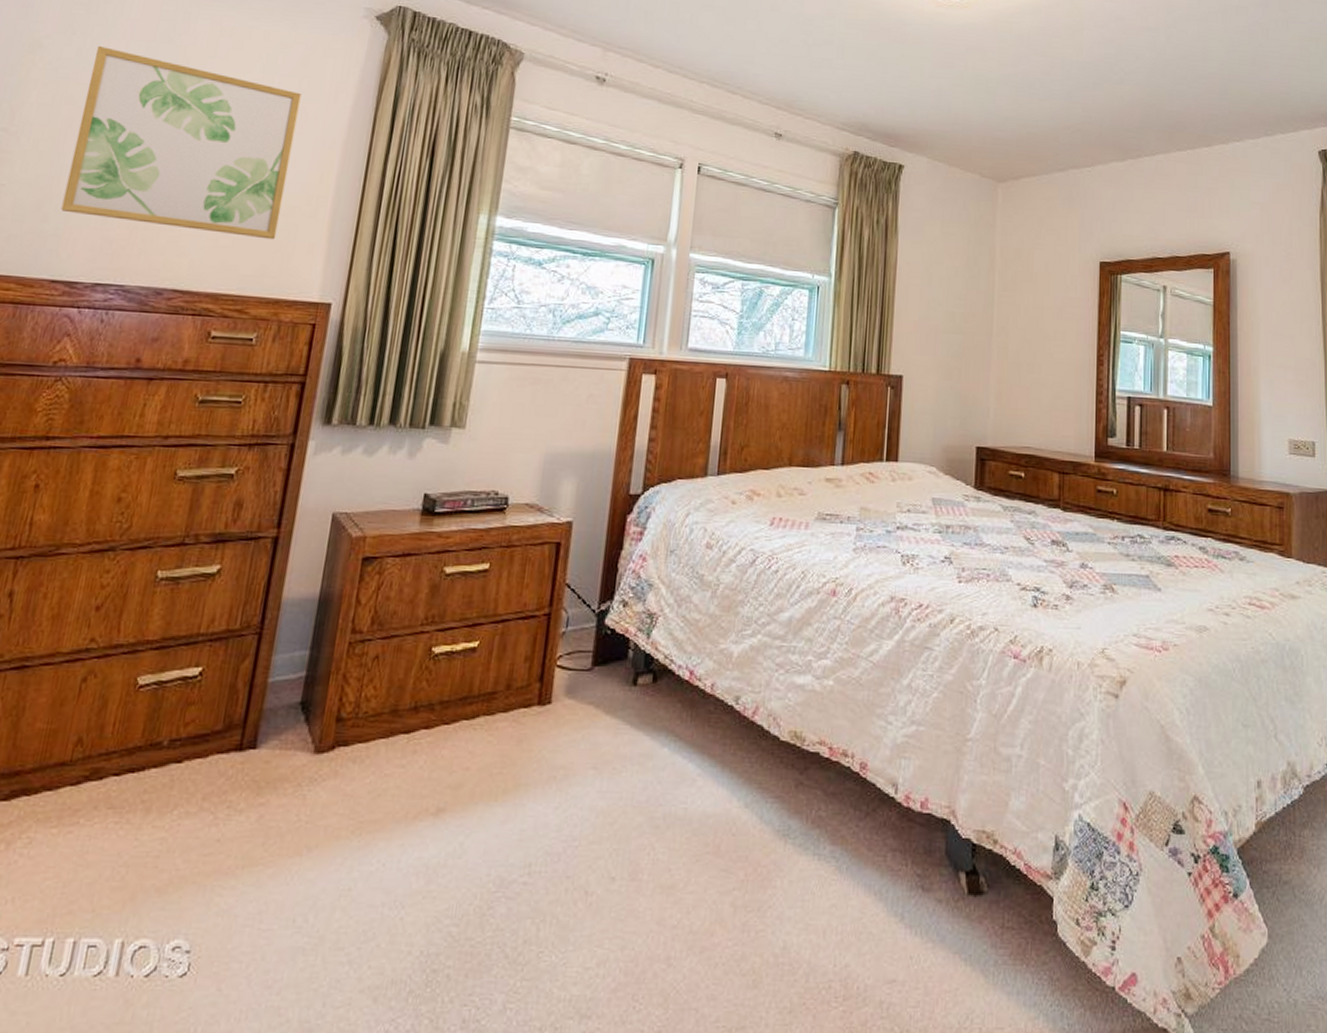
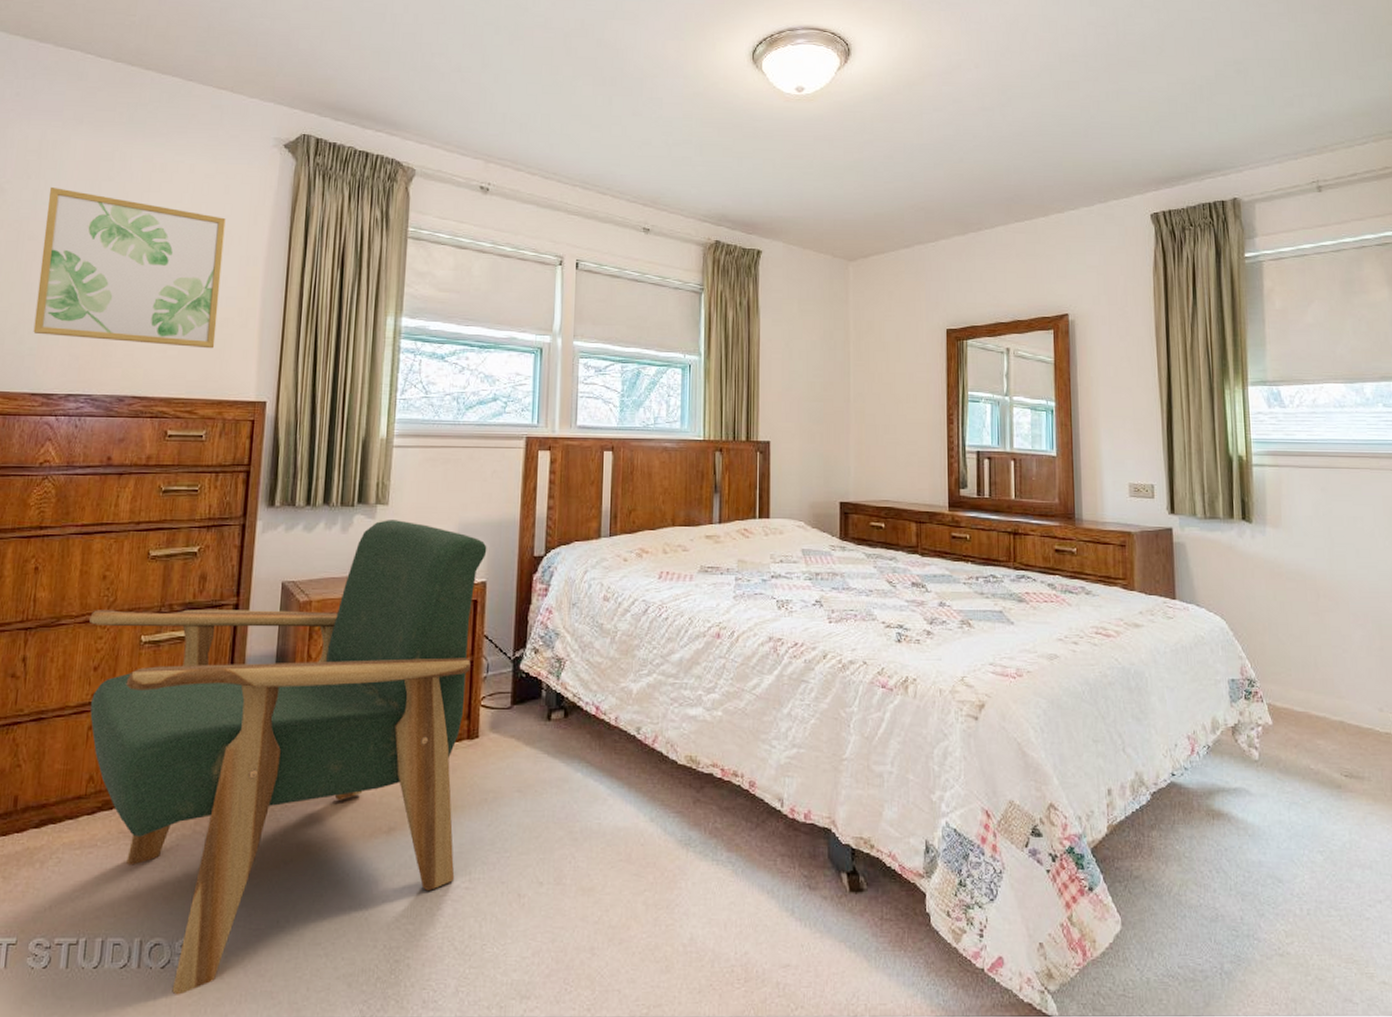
armchair: none [85,445,577,1011] -> present [89,520,487,995]

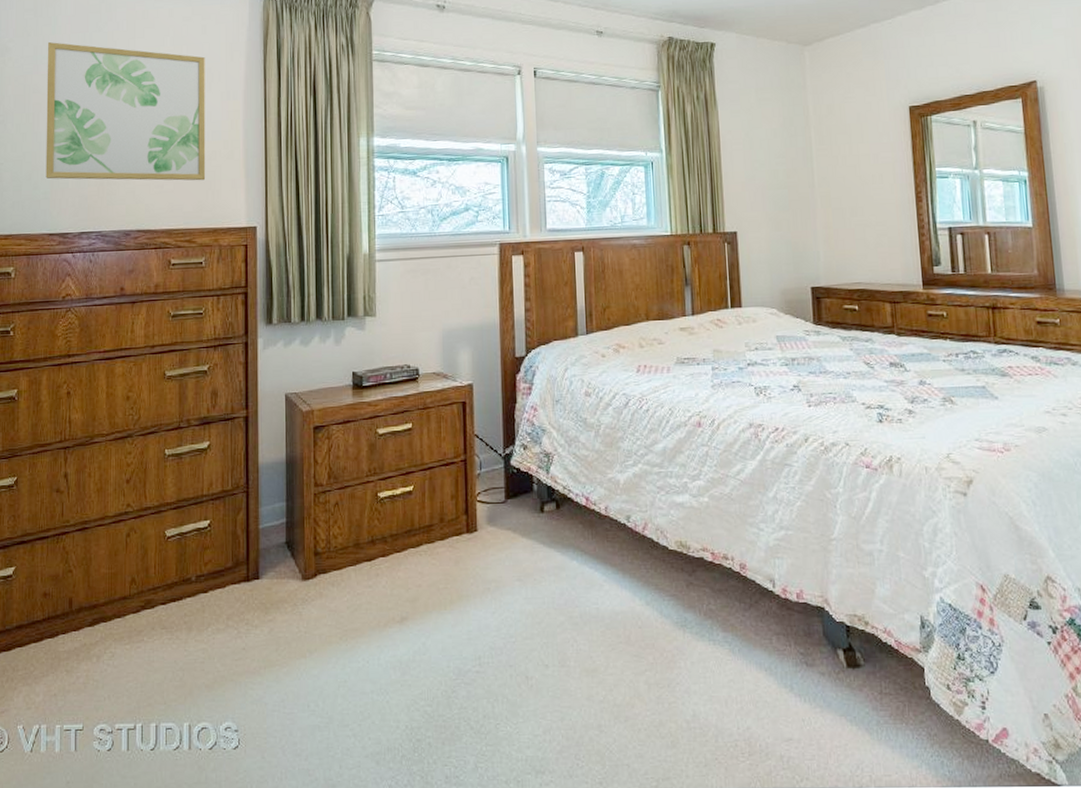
armchair: present [89,520,487,995] -> none [119,330,471,773]

